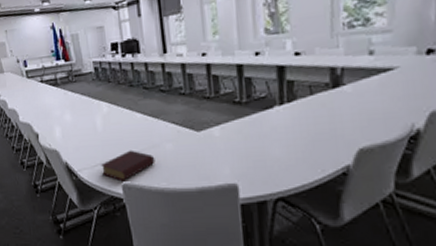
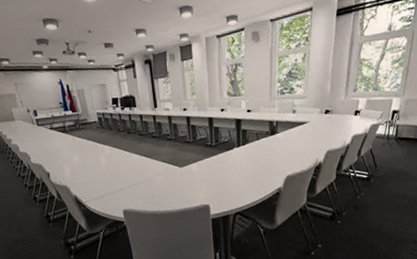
book: present [100,150,156,182] -> none [105,183,149,209]

